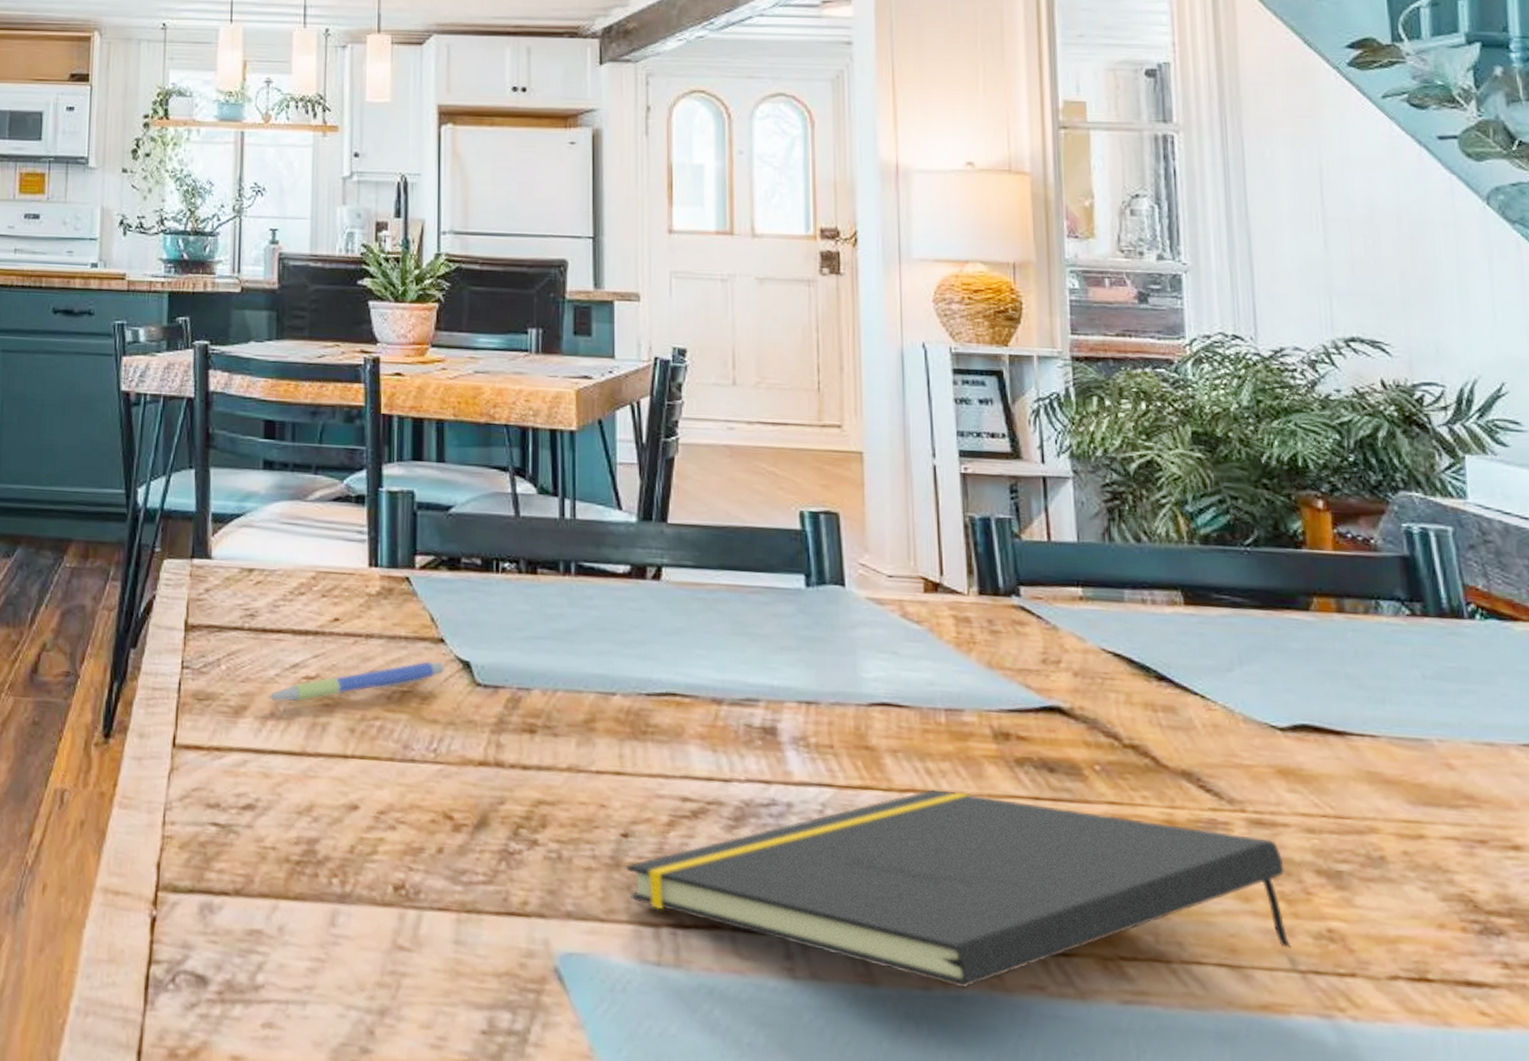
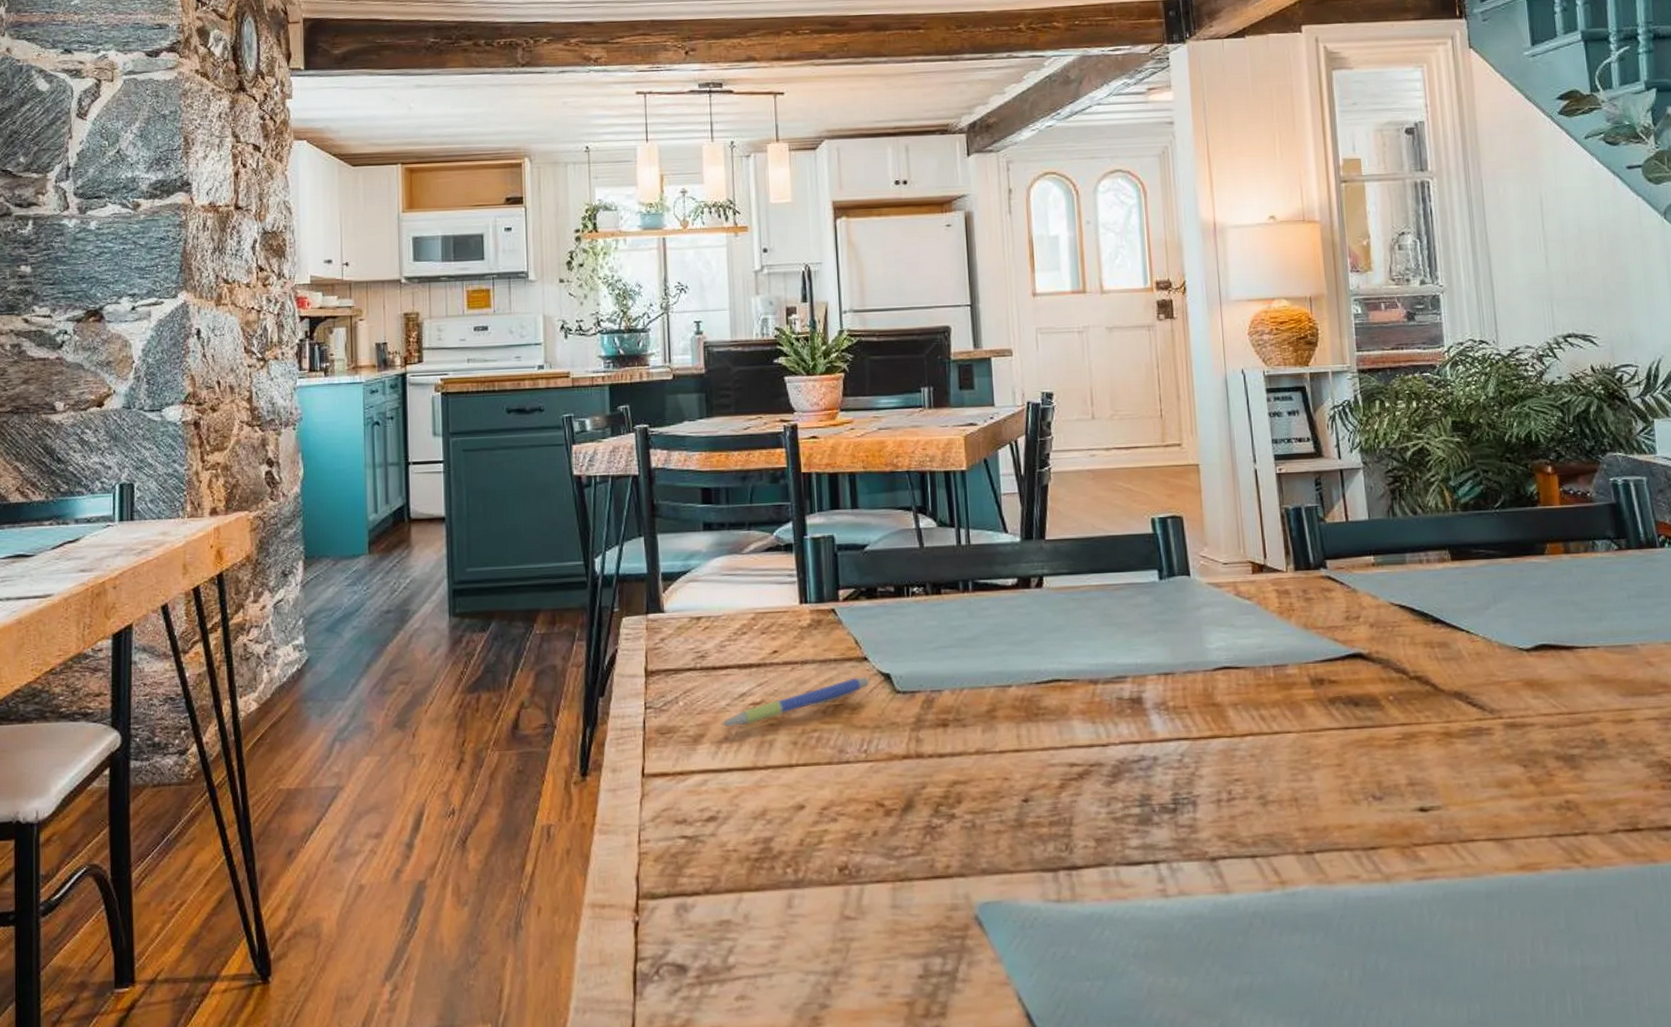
notepad: present [625,789,1292,988] -> none [1027,730,1540,885]

